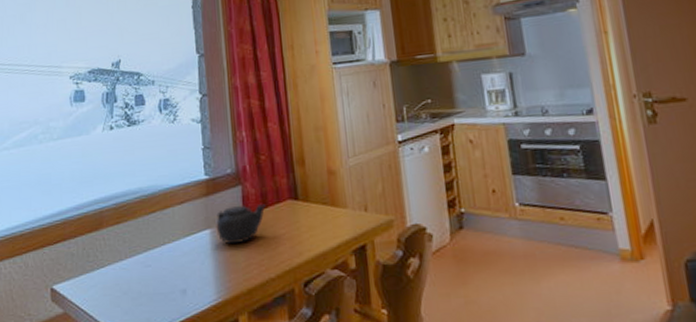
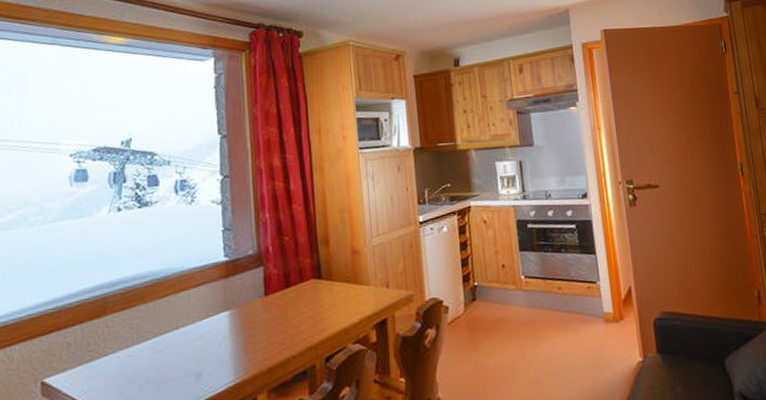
teapot: present [216,204,266,245] -> none [235,284,289,325]

